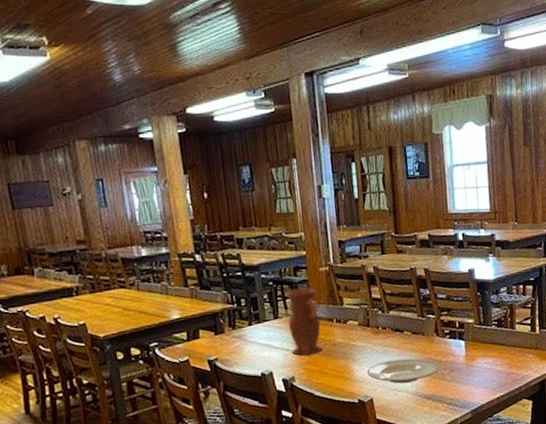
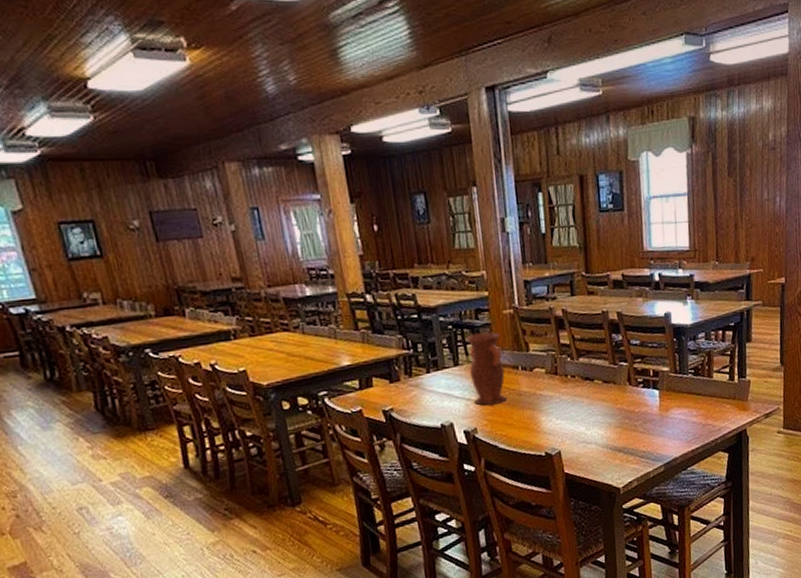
plate: present [367,358,439,384] -> none [555,409,631,436]

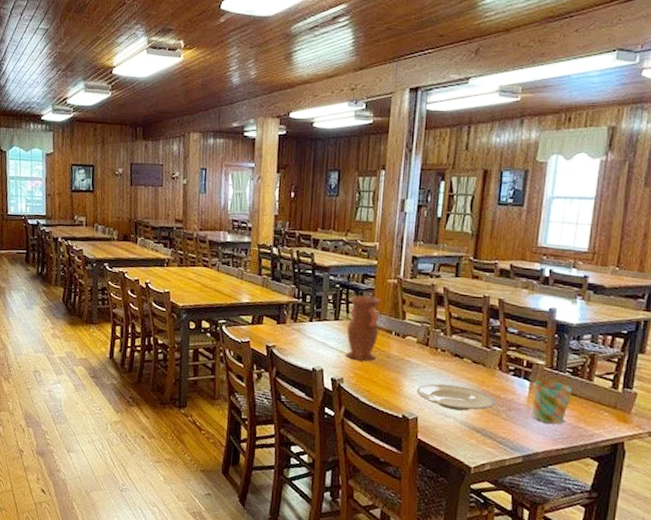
plate: none [555,409,631,436] -> present [417,383,496,411]
mug: none [662,385,697,428] -> present [531,380,573,424]

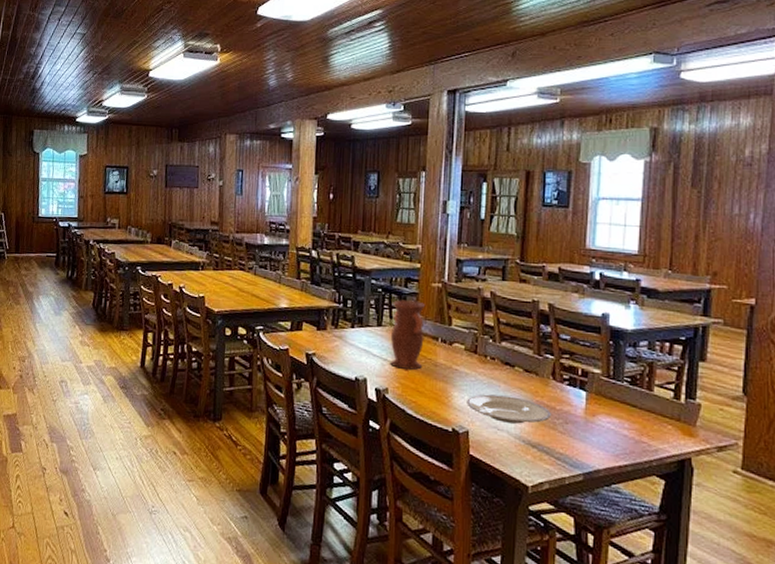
mug: present [531,380,573,424] -> none [589,390,633,438]

